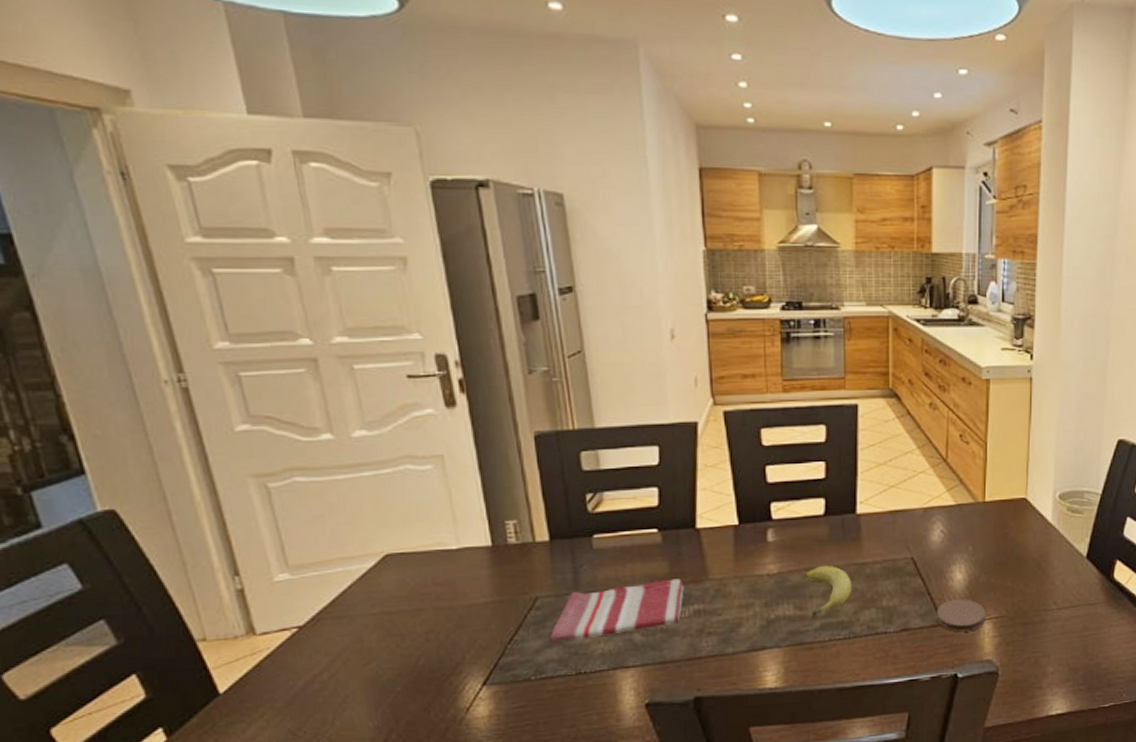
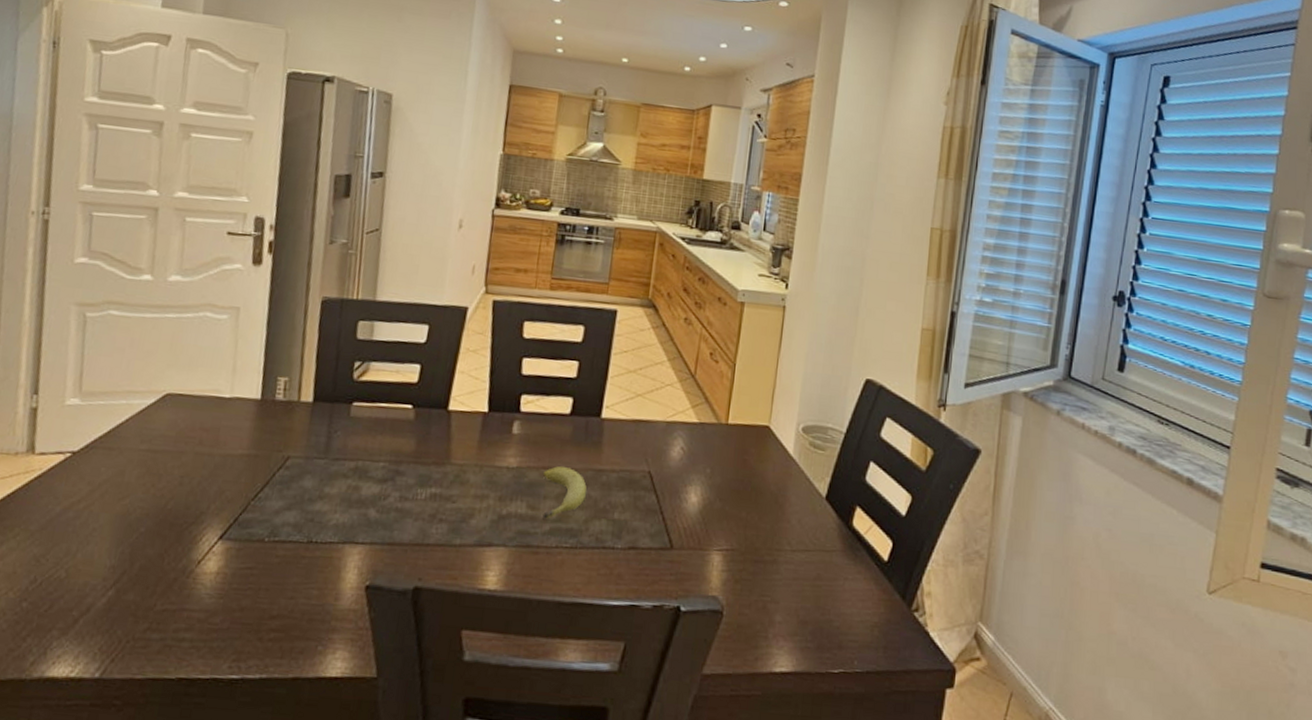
dish towel: present [550,578,684,643] -> none [291,455,426,507]
coaster: present [937,599,986,632] -> none [666,522,717,561]

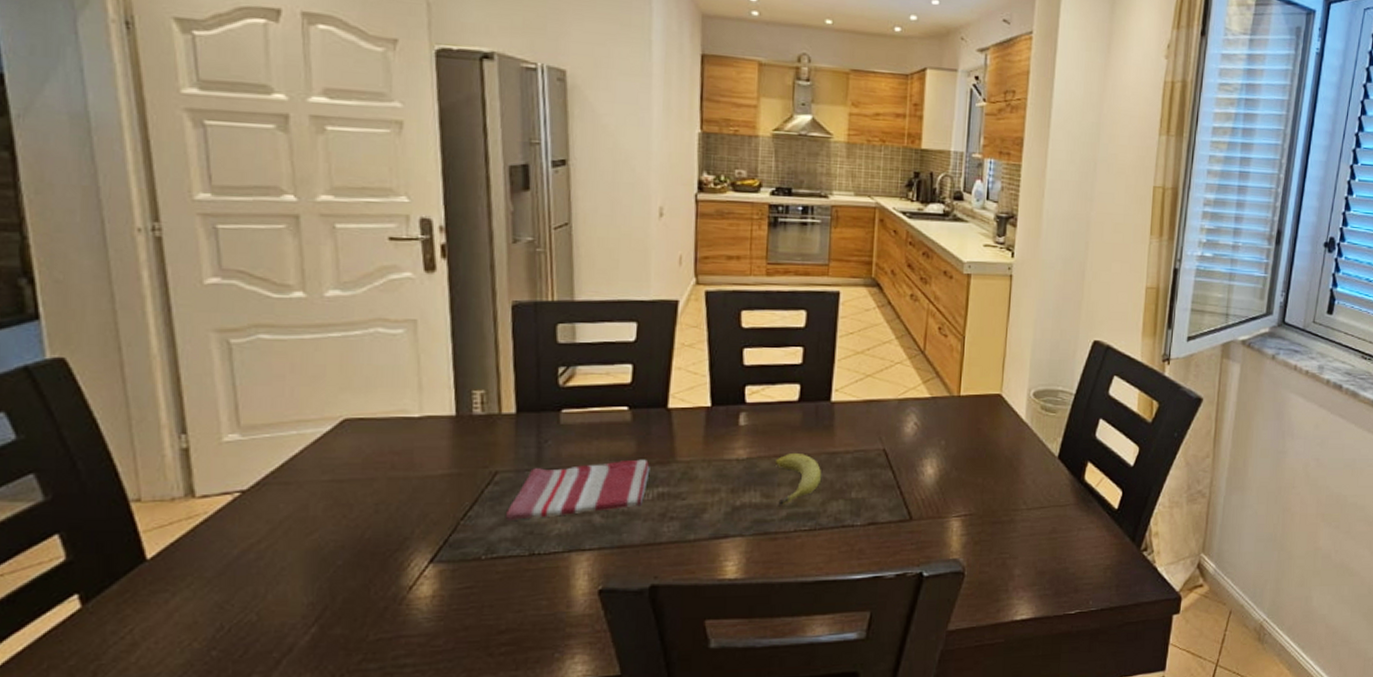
dish towel: none [291,455,426,507] -> present [506,459,650,520]

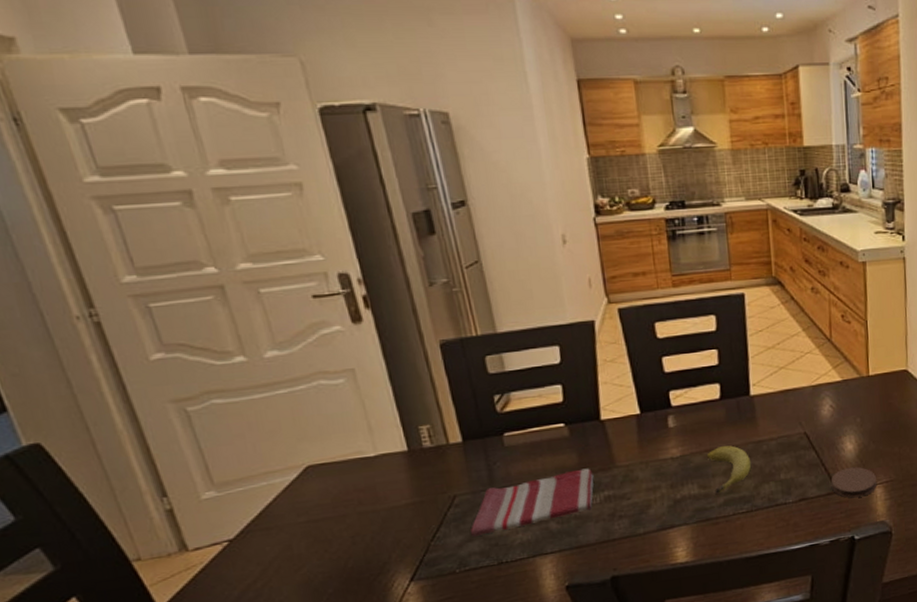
coaster: none [905,494,956,529] -> present [831,467,877,498]

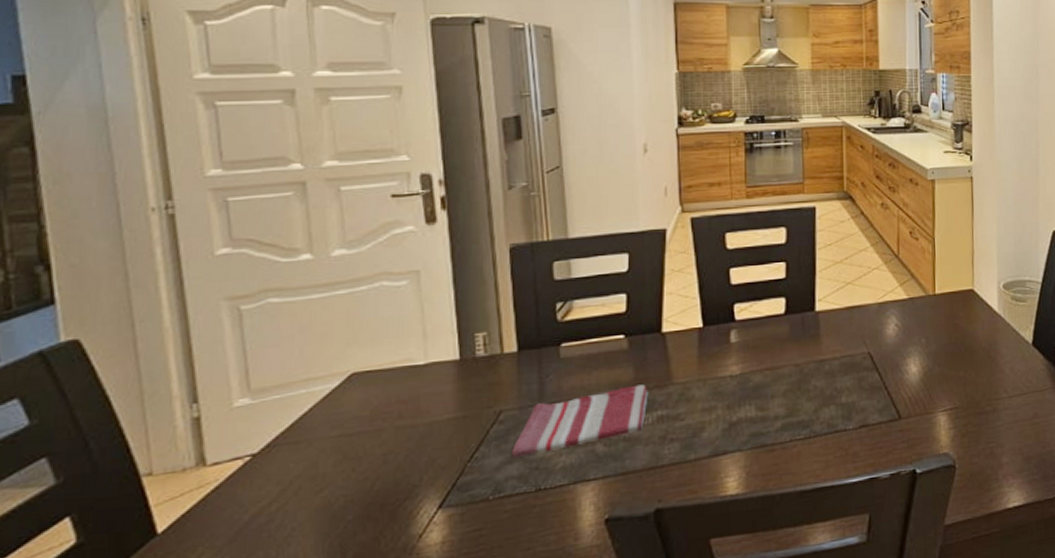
fruit: present [706,445,752,495] -> none [766,364,813,418]
coaster: present [831,467,877,498] -> none [894,391,941,426]

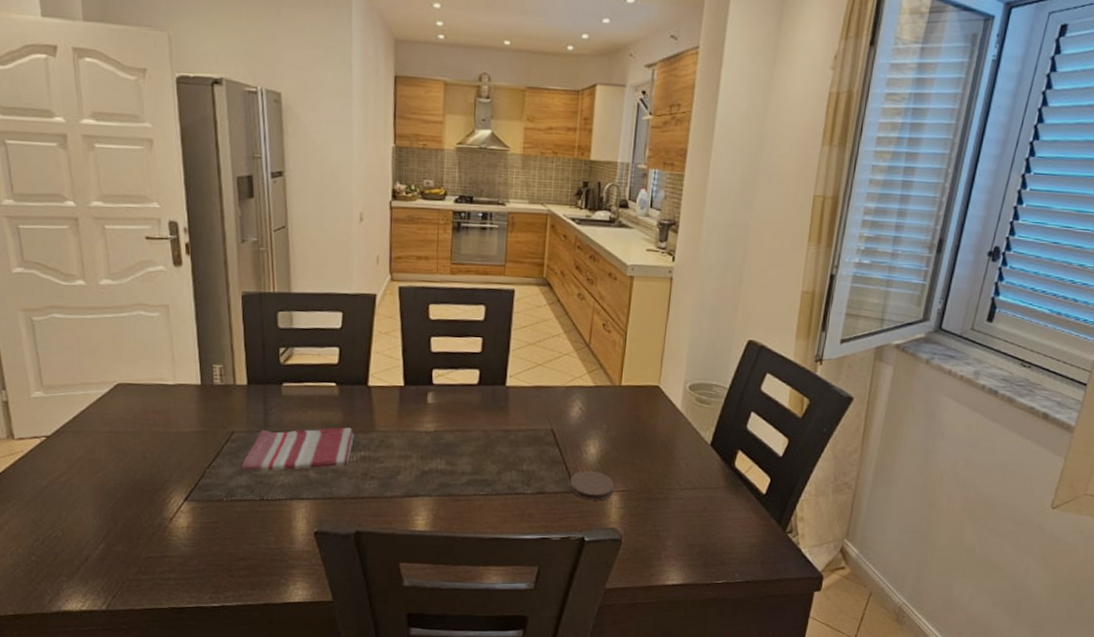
coaster: none [894,391,941,426] -> present [570,470,615,501]

